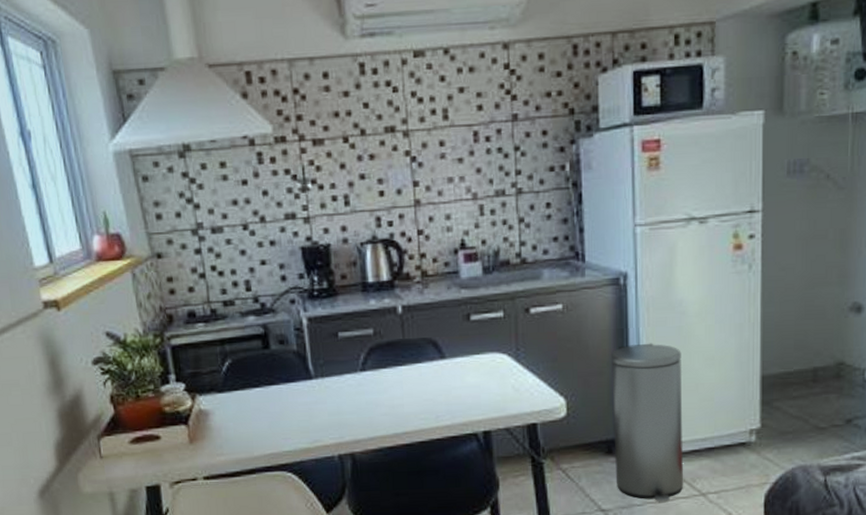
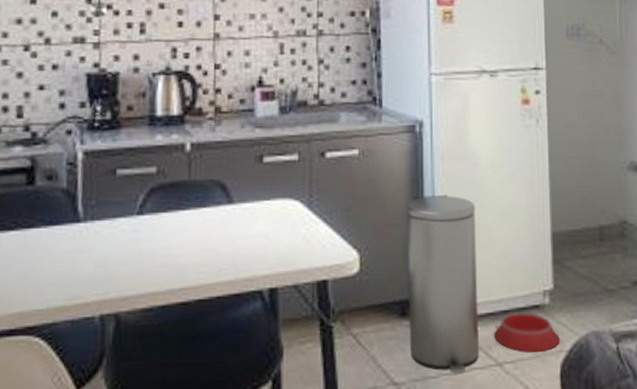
pet bowl: none [699,449,765,485] -> present [494,312,560,354]

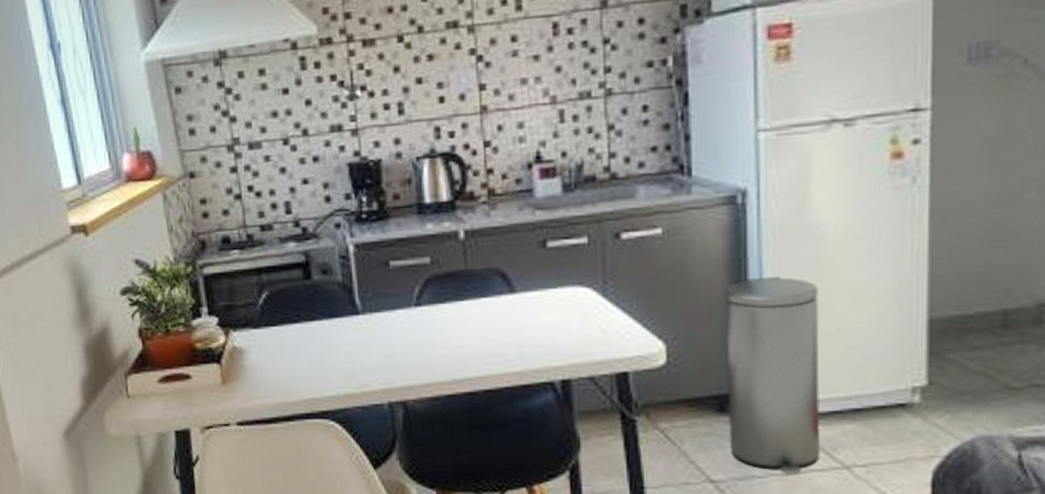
pet bowl: present [494,312,560,354] -> none [841,411,933,457]

